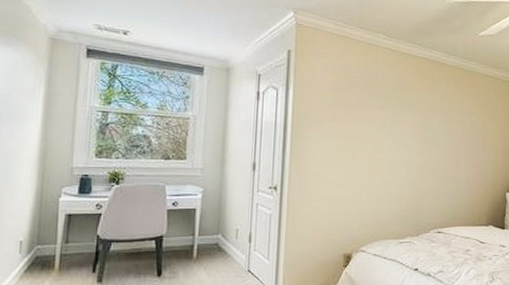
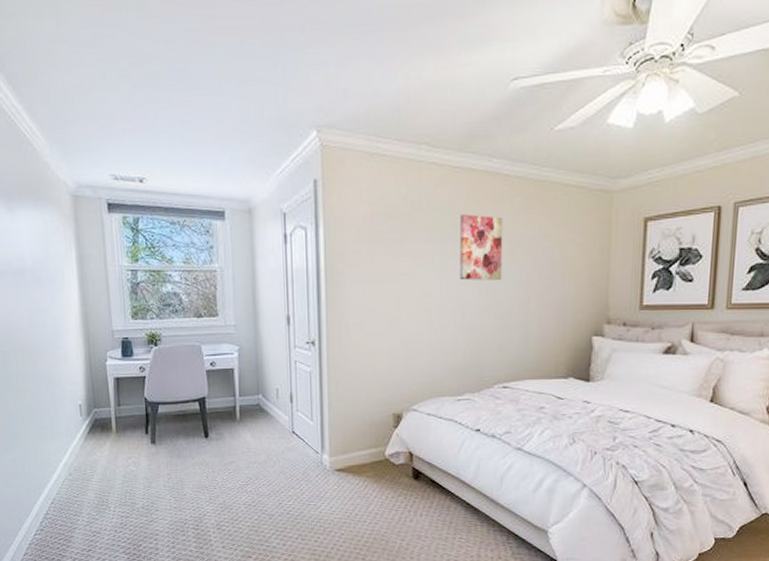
wall art: none [405,90,440,144] -> present [460,214,503,281]

